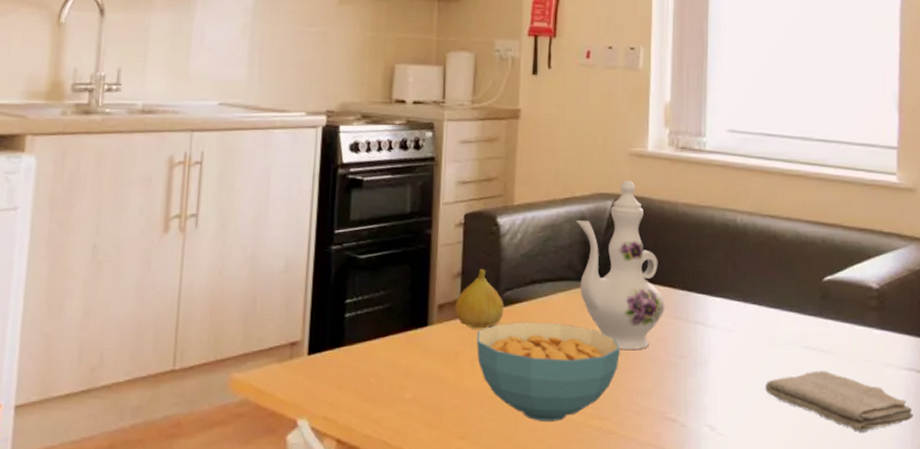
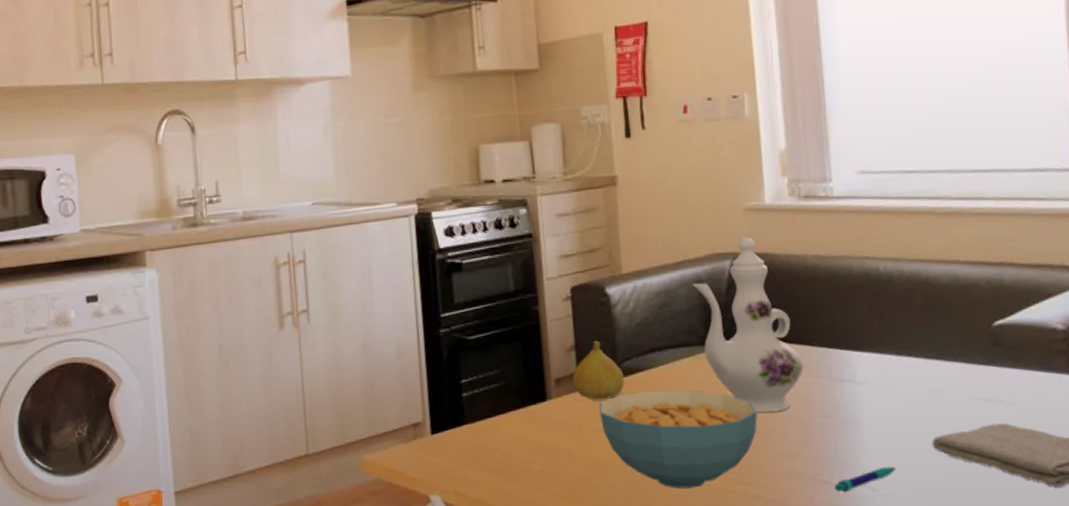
pen: none [680,407,734,431] -> present [834,466,897,493]

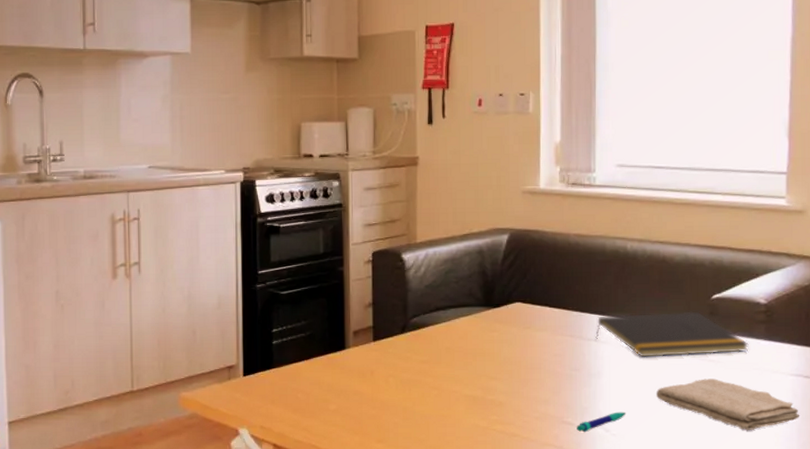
fruit: present [572,340,625,401] -> none [368,299,412,350]
cereal bowl: present [599,390,757,488] -> none [389,343,519,427]
ewer: present [692,237,804,412] -> none [474,215,560,364]
notepad: none [849,342,1047,400] -> present [595,311,749,357]

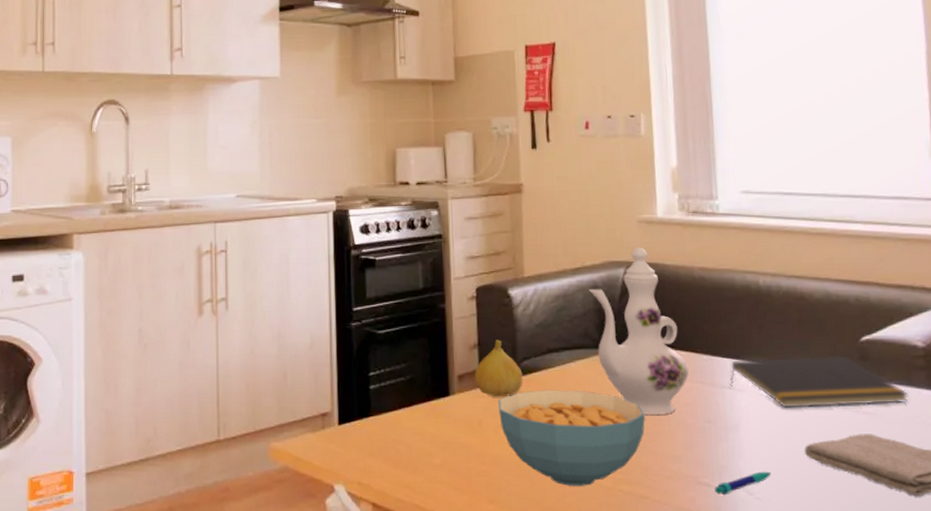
fruit: none [368,299,412,350] -> present [474,339,523,397]
cereal bowl: none [389,343,519,427] -> present [498,390,645,486]
ewer: none [474,215,560,364] -> present [588,247,689,415]

